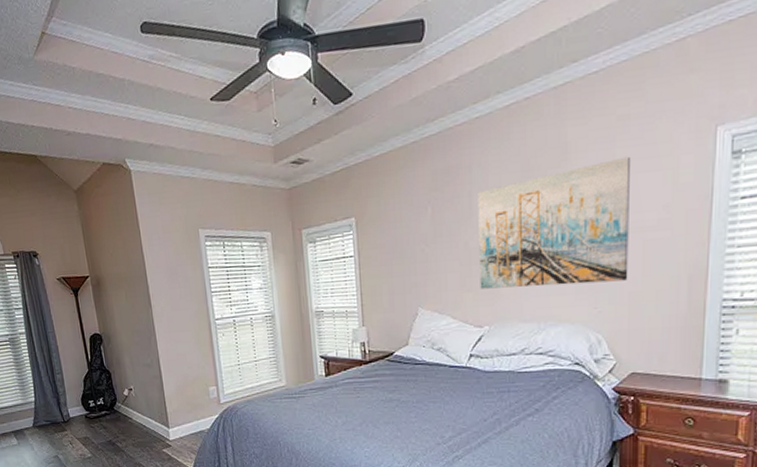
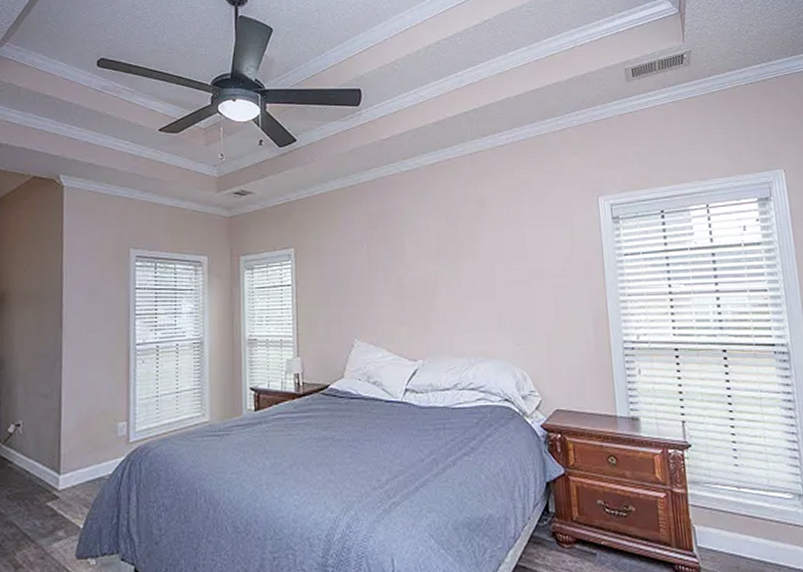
wall art: present [478,156,632,289] -> none [409,214,544,323]

